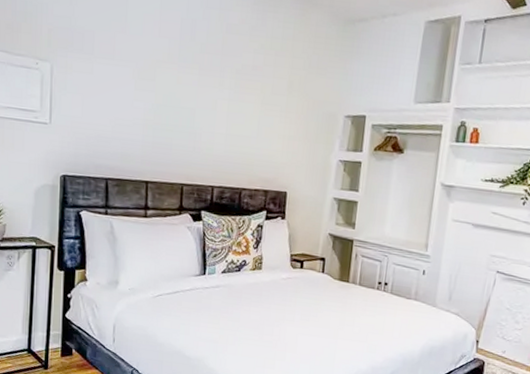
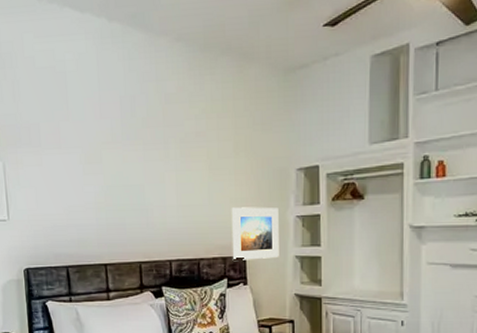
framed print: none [273,143,324,198] -> present [231,207,279,260]

